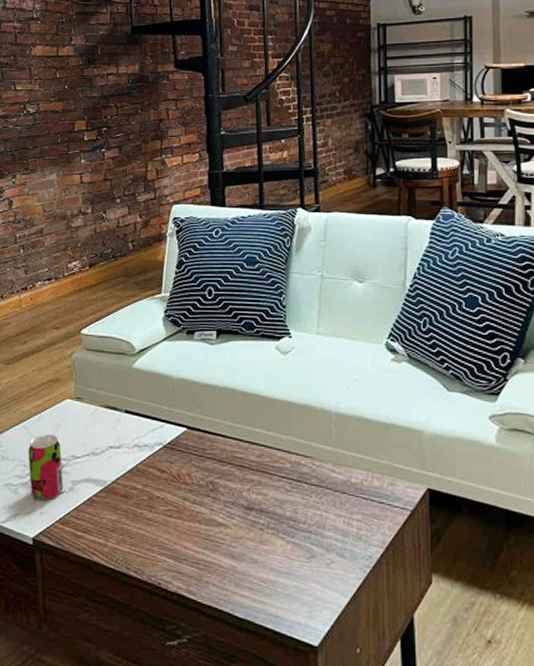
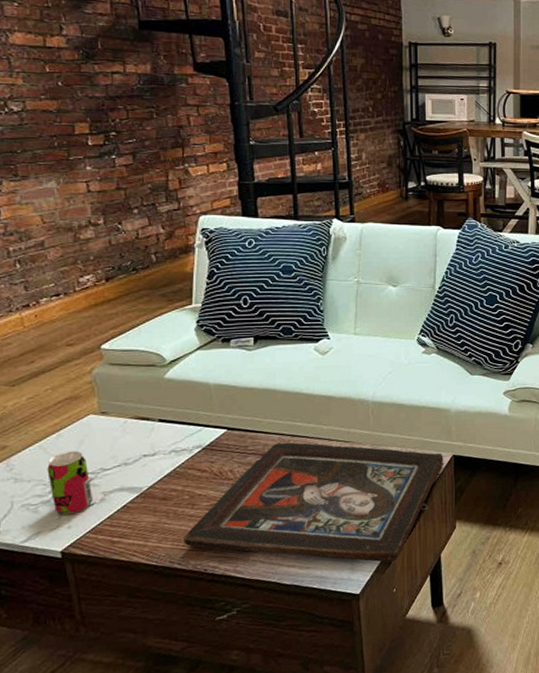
religious icon: none [140,449,416,614] -> present [183,442,444,563]

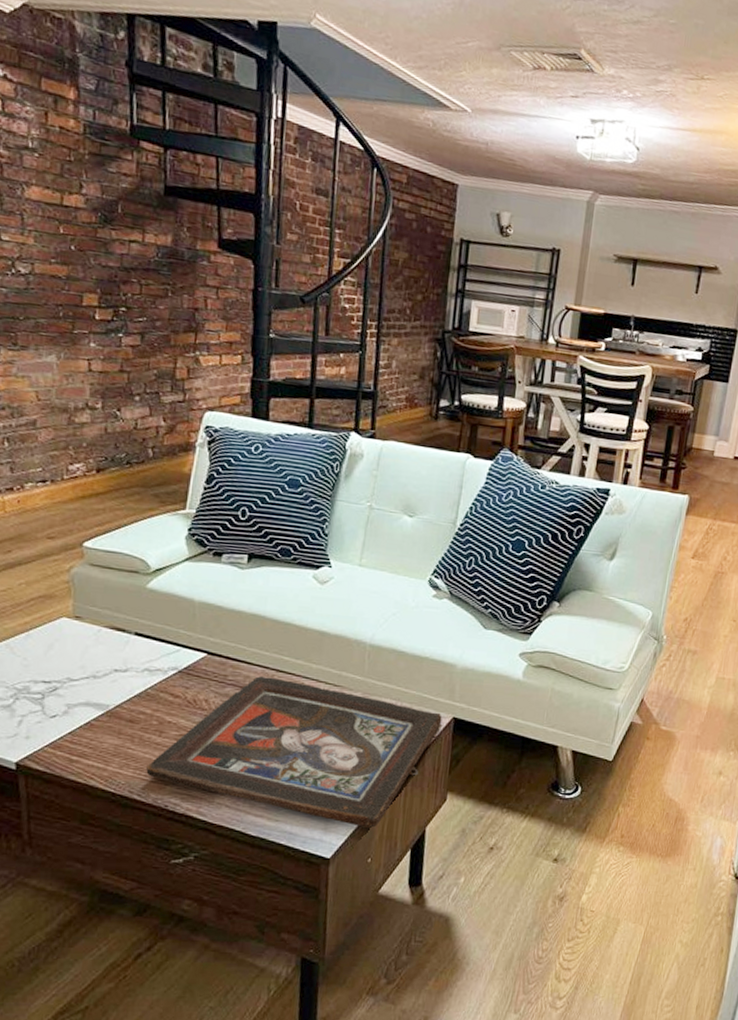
beverage can: present [47,450,94,515] -> none [11,654,56,724]

